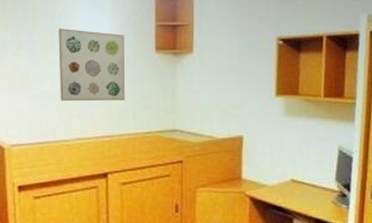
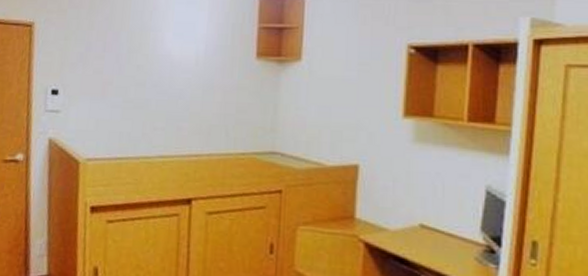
wall art: present [58,28,126,101] -> none [144,29,221,114]

